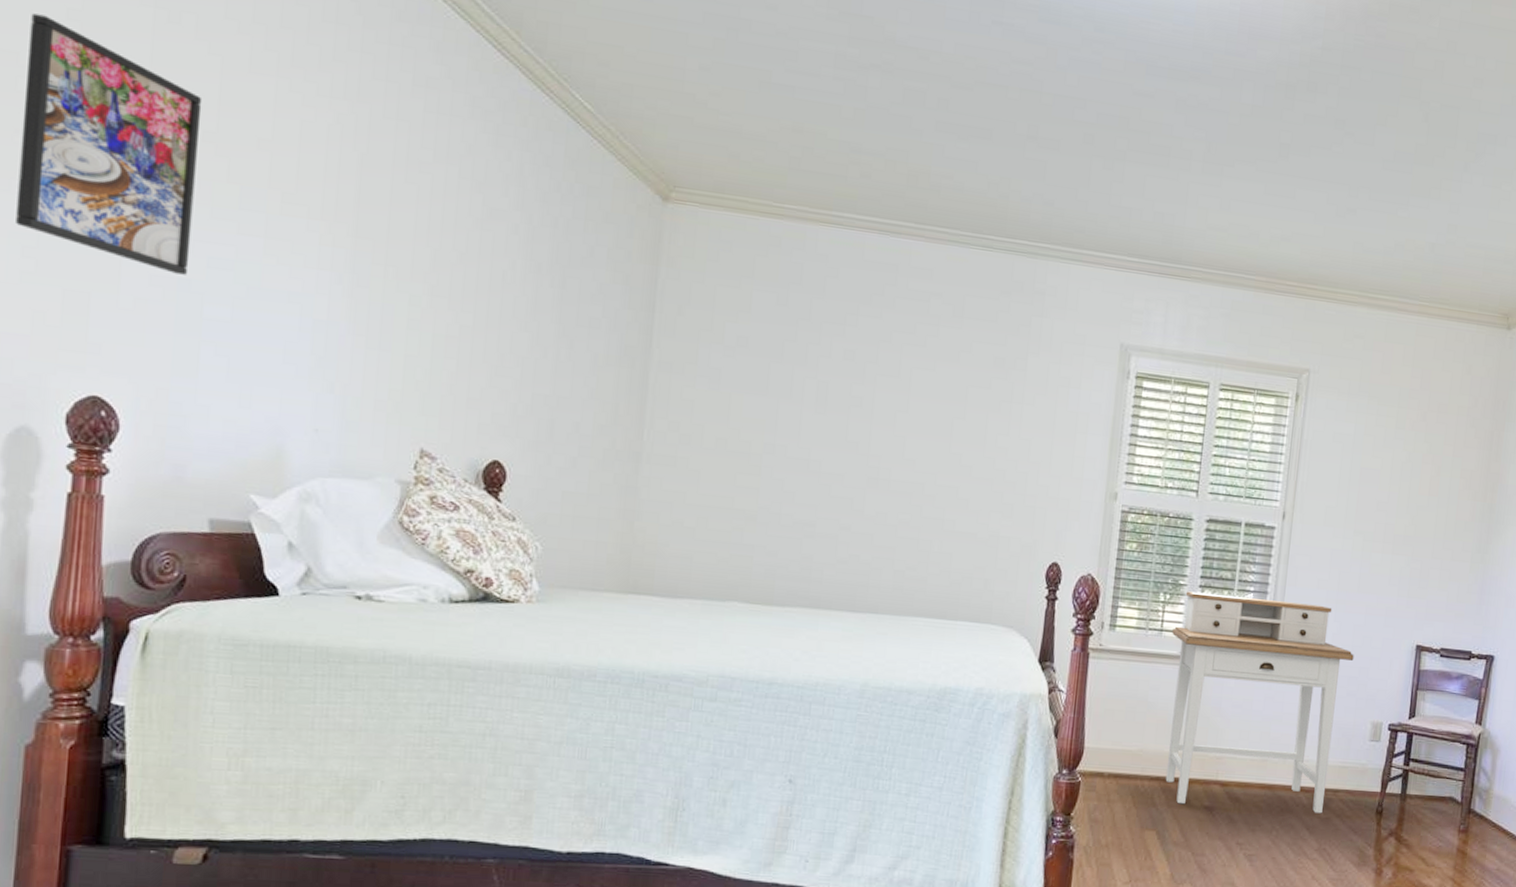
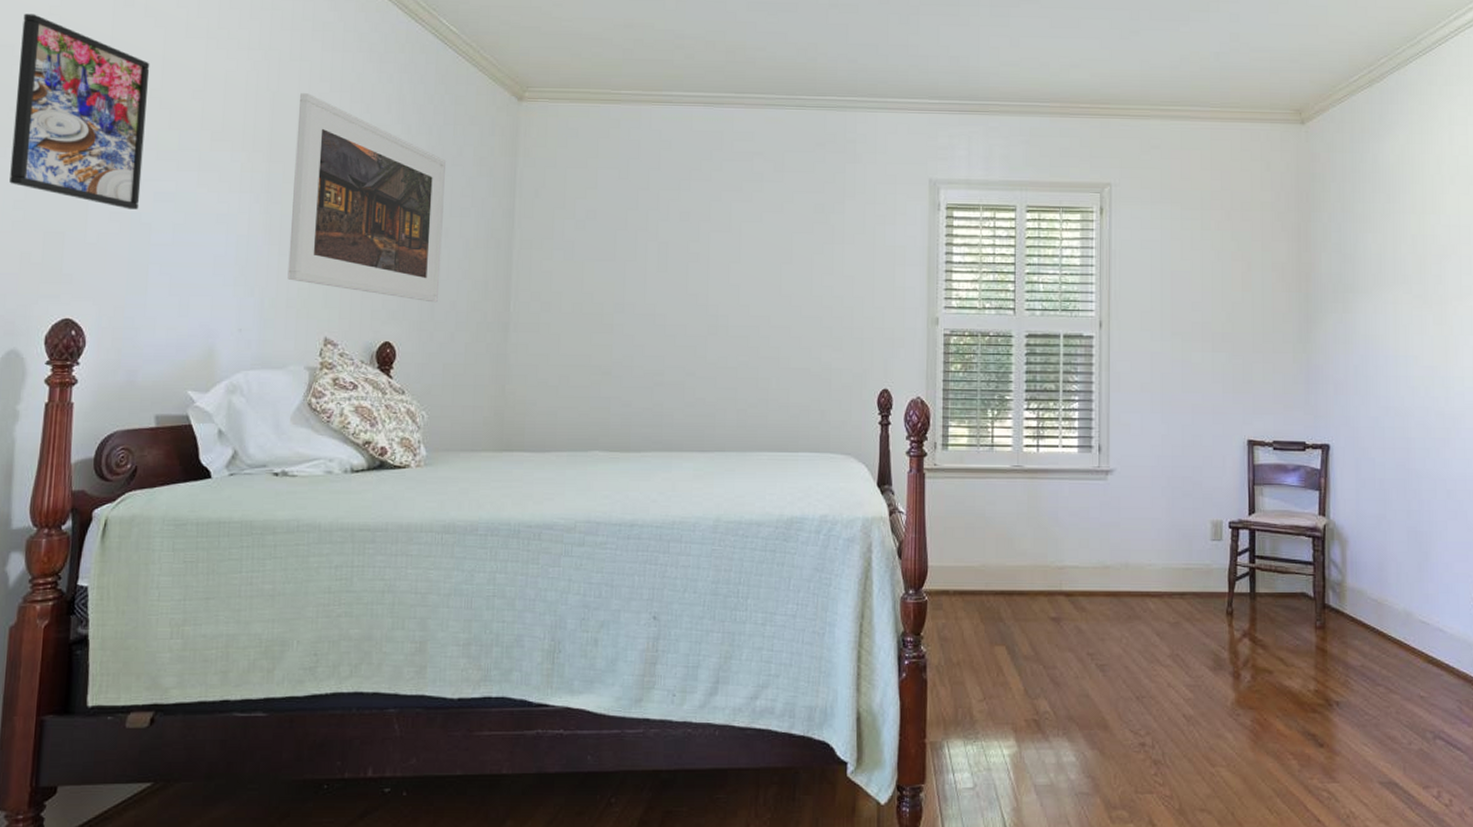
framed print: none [376,159,573,422] -> present [287,93,446,303]
desk: present [1165,591,1354,814] -> none [1003,405,1186,618]

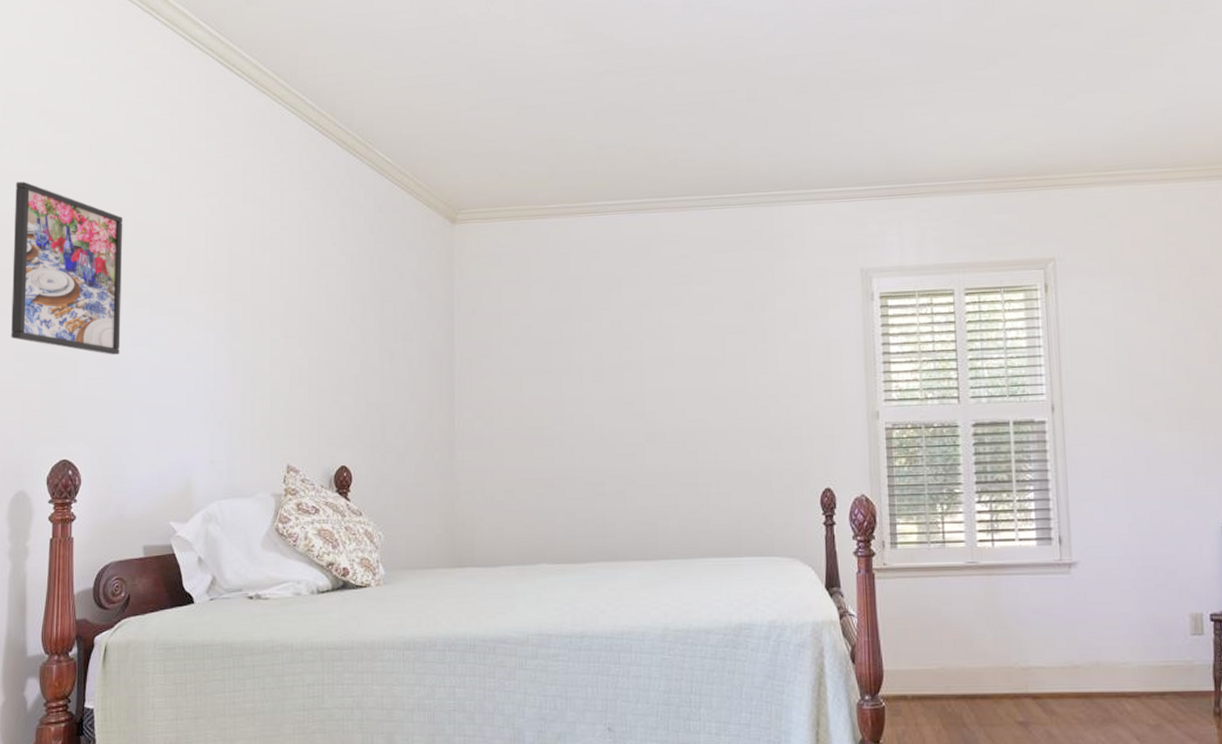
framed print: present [287,93,446,303] -> none [251,233,389,426]

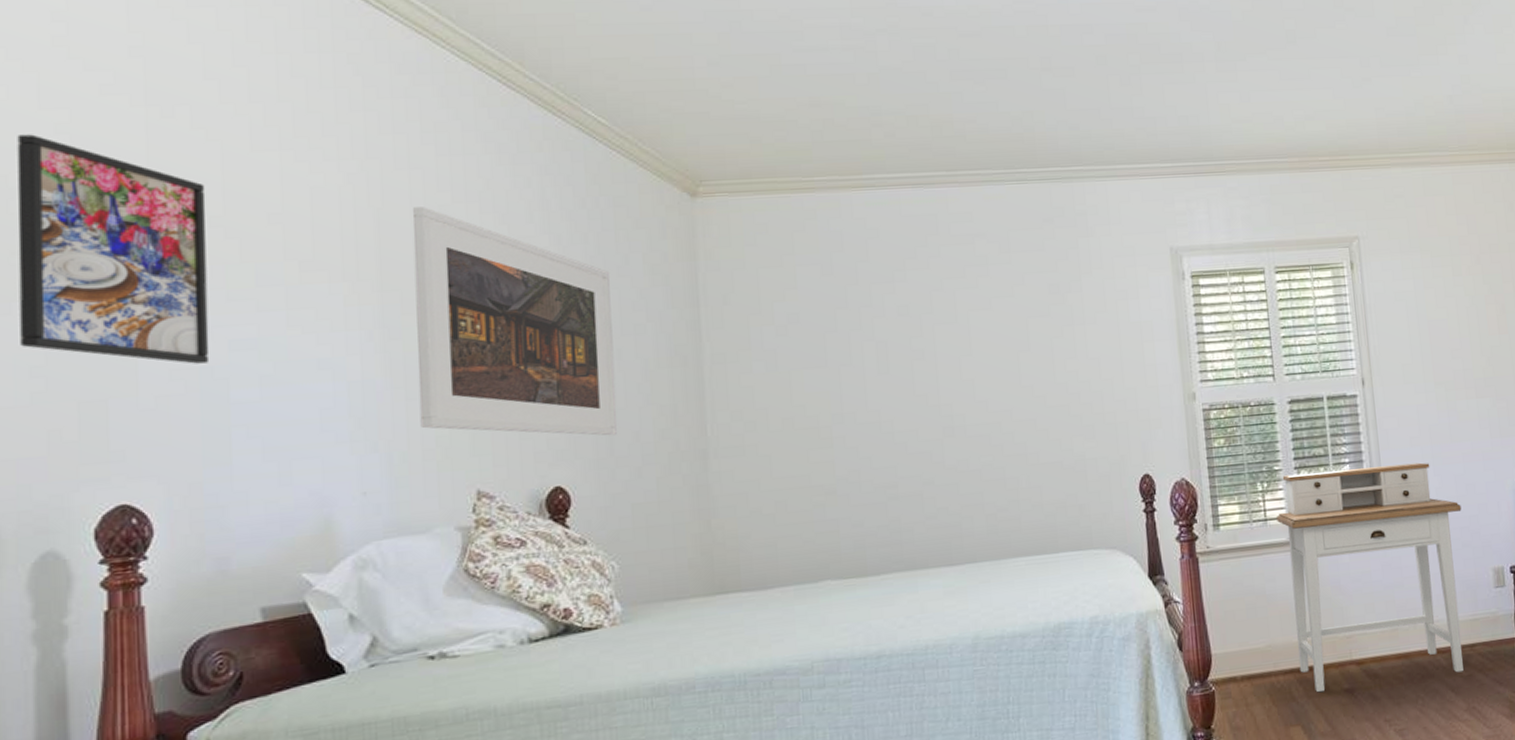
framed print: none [251,233,389,426] -> present [413,207,617,436]
desk: none [955,495,1157,722] -> present [1276,462,1464,693]

